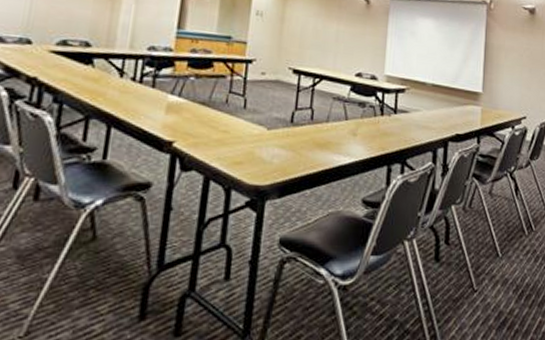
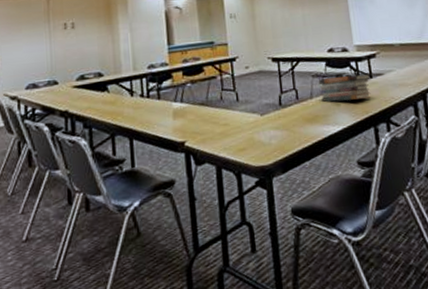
book stack: none [337,103,396,134] -> present [318,74,371,102]

